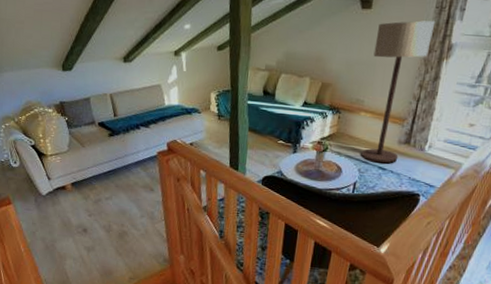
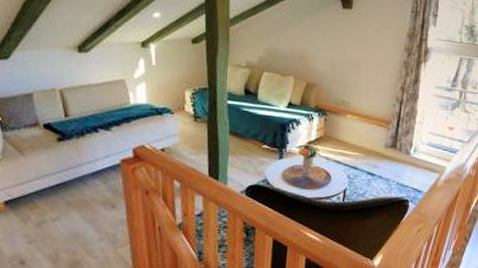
floor lamp: present [361,20,436,163] -> none [349,23,412,169]

